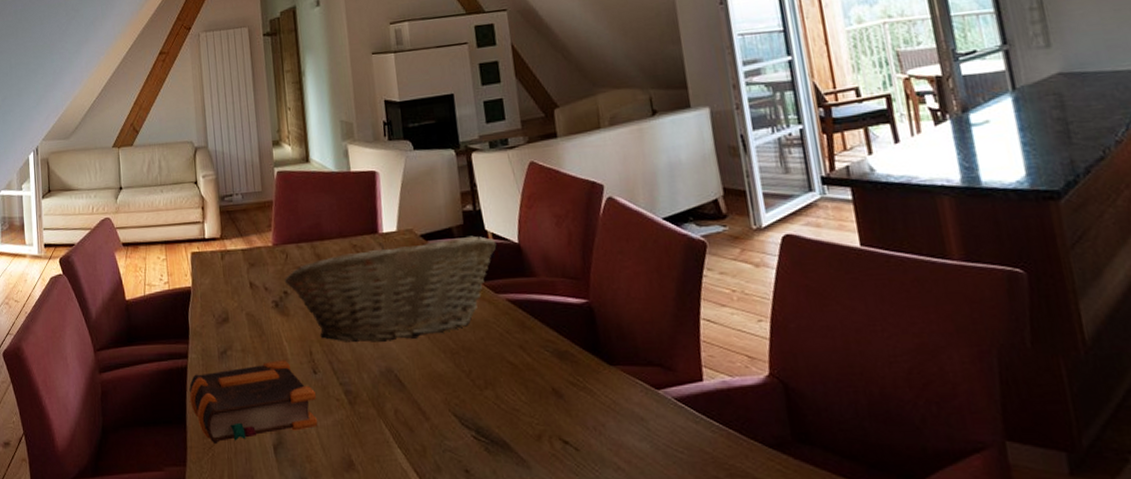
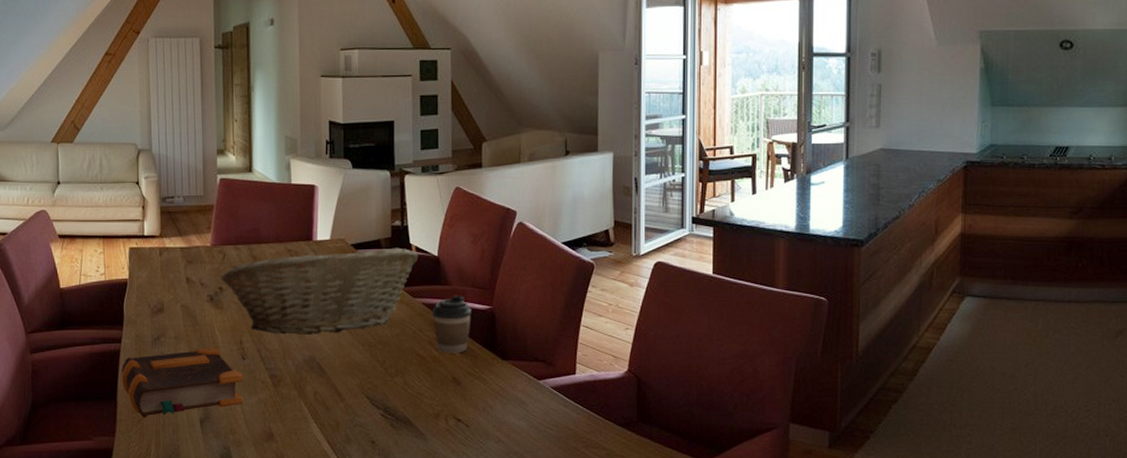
coffee cup: none [518,288,566,360] -> present [432,296,472,354]

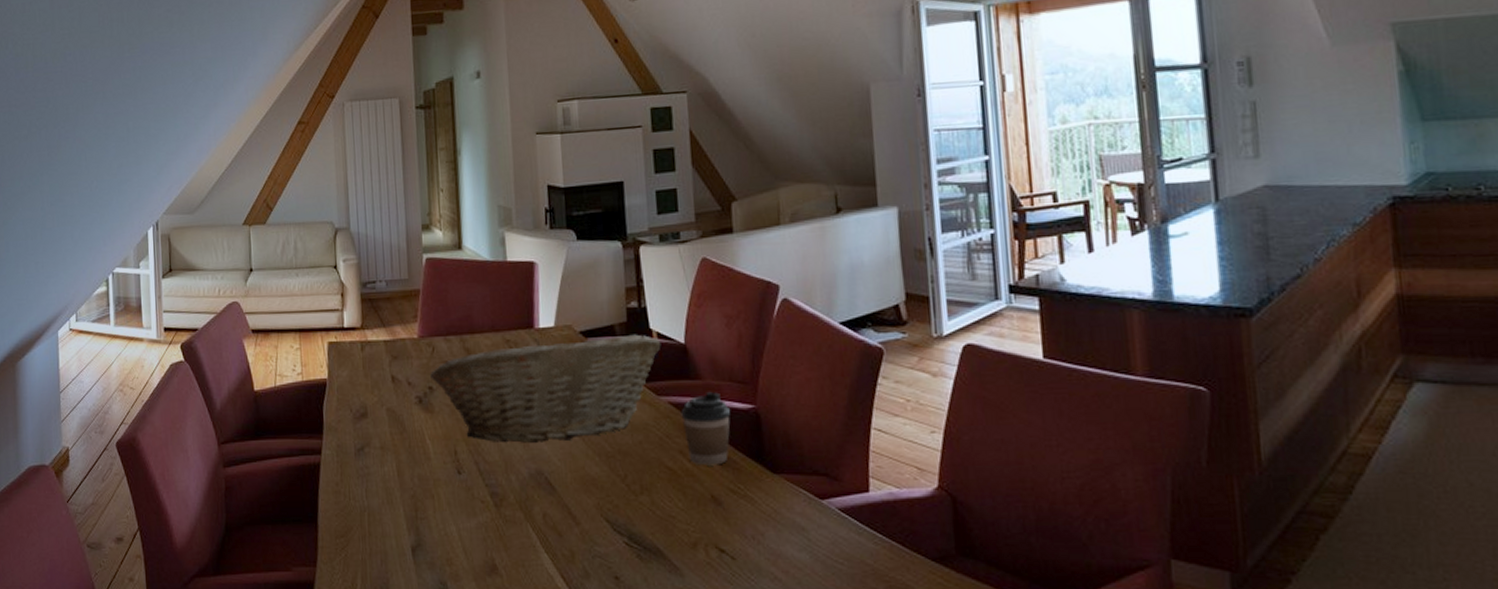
bible: present [121,347,243,418] -> none [322,459,460,545]

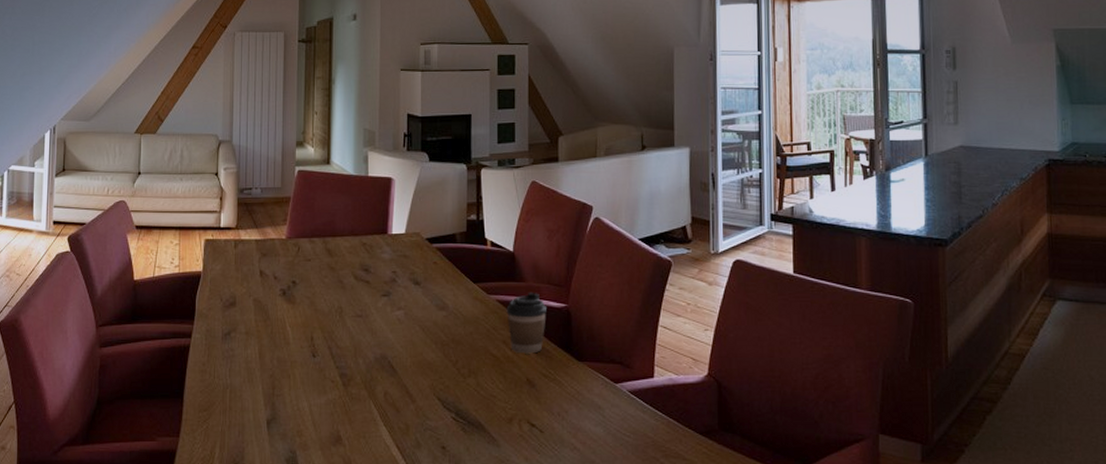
fruit basket: present [430,334,661,443] -> none [295,242,494,332]

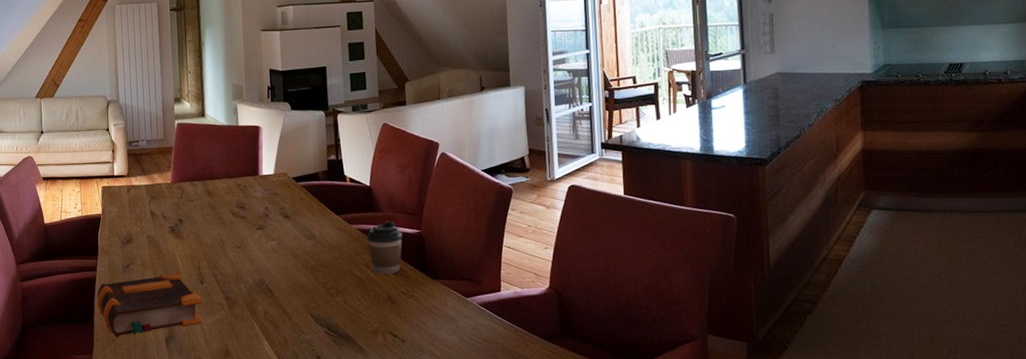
bible: none [189,343,312,418] -> present [97,273,202,338]

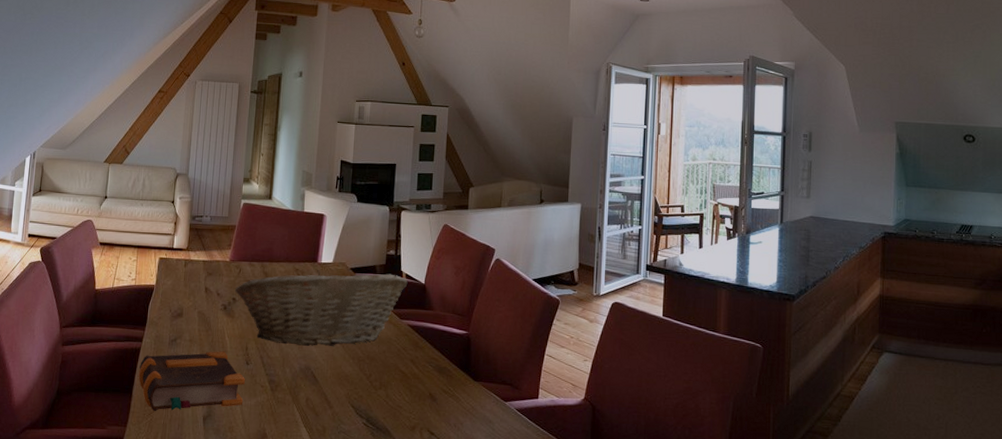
fruit basket: none [180,179,353,261] -> present [235,270,408,346]
coffee cup: present [366,221,403,275] -> none [415,320,451,372]

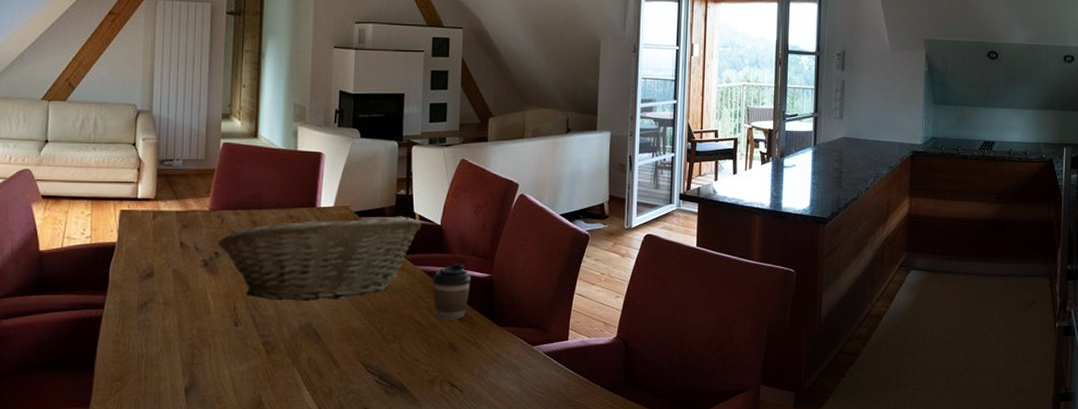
bible: present [138,351,245,412] -> none [101,313,234,388]
coffee cup: none [415,320,451,372] -> present [432,264,472,320]

